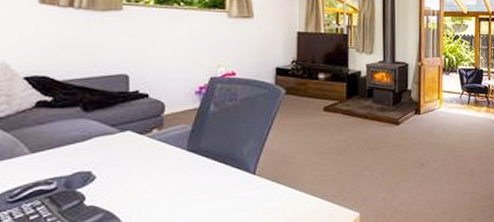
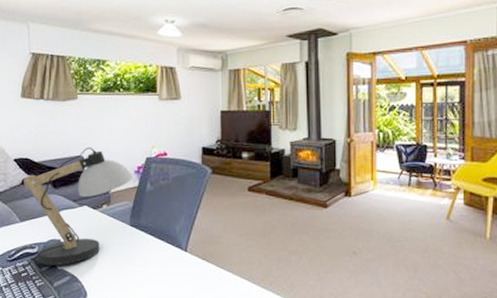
desk lamp: none [14,64,193,213] -> present [12,147,133,270]

